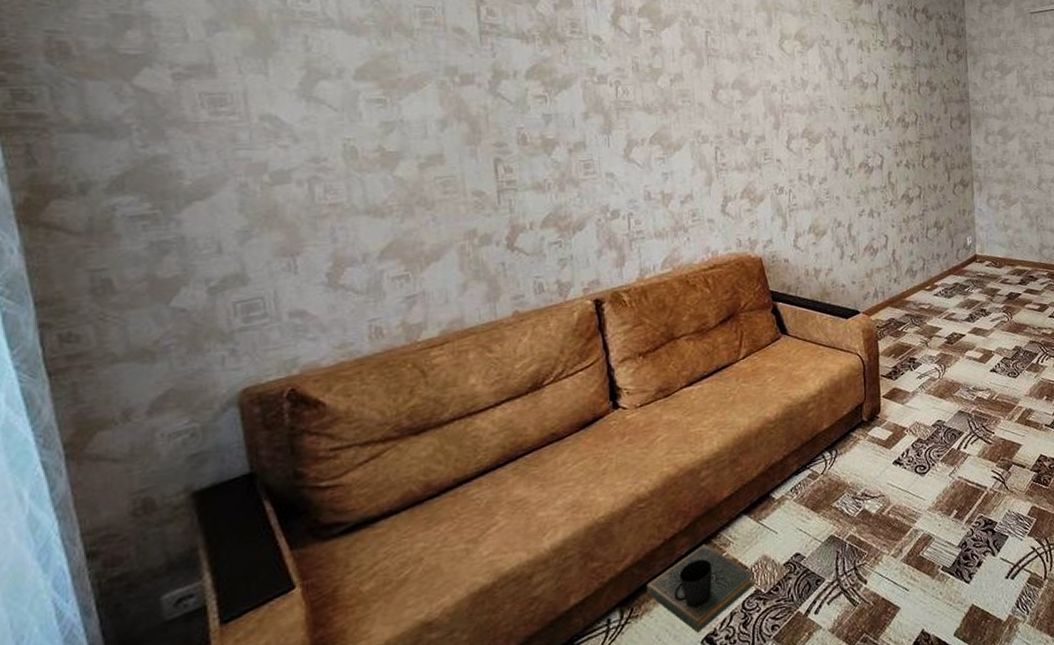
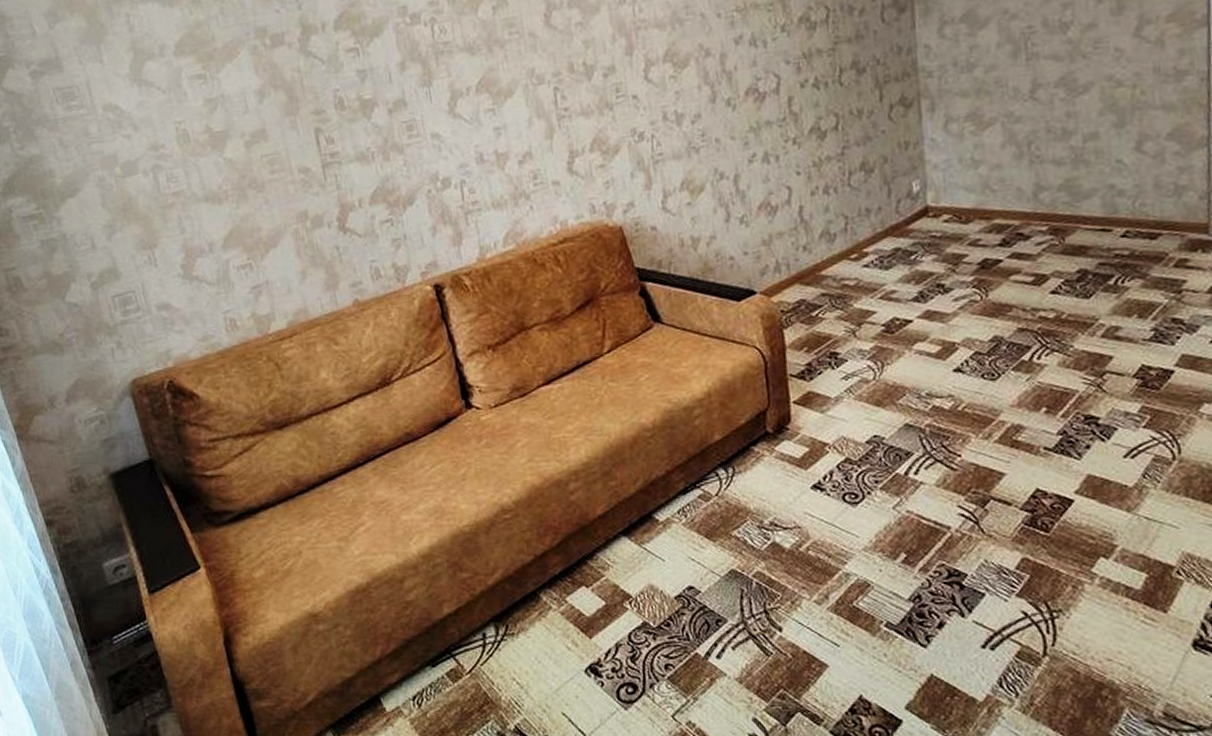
book: present [646,544,756,633] -> none [520,565,643,661]
cup: present [674,559,713,609] -> none [550,580,593,633]

